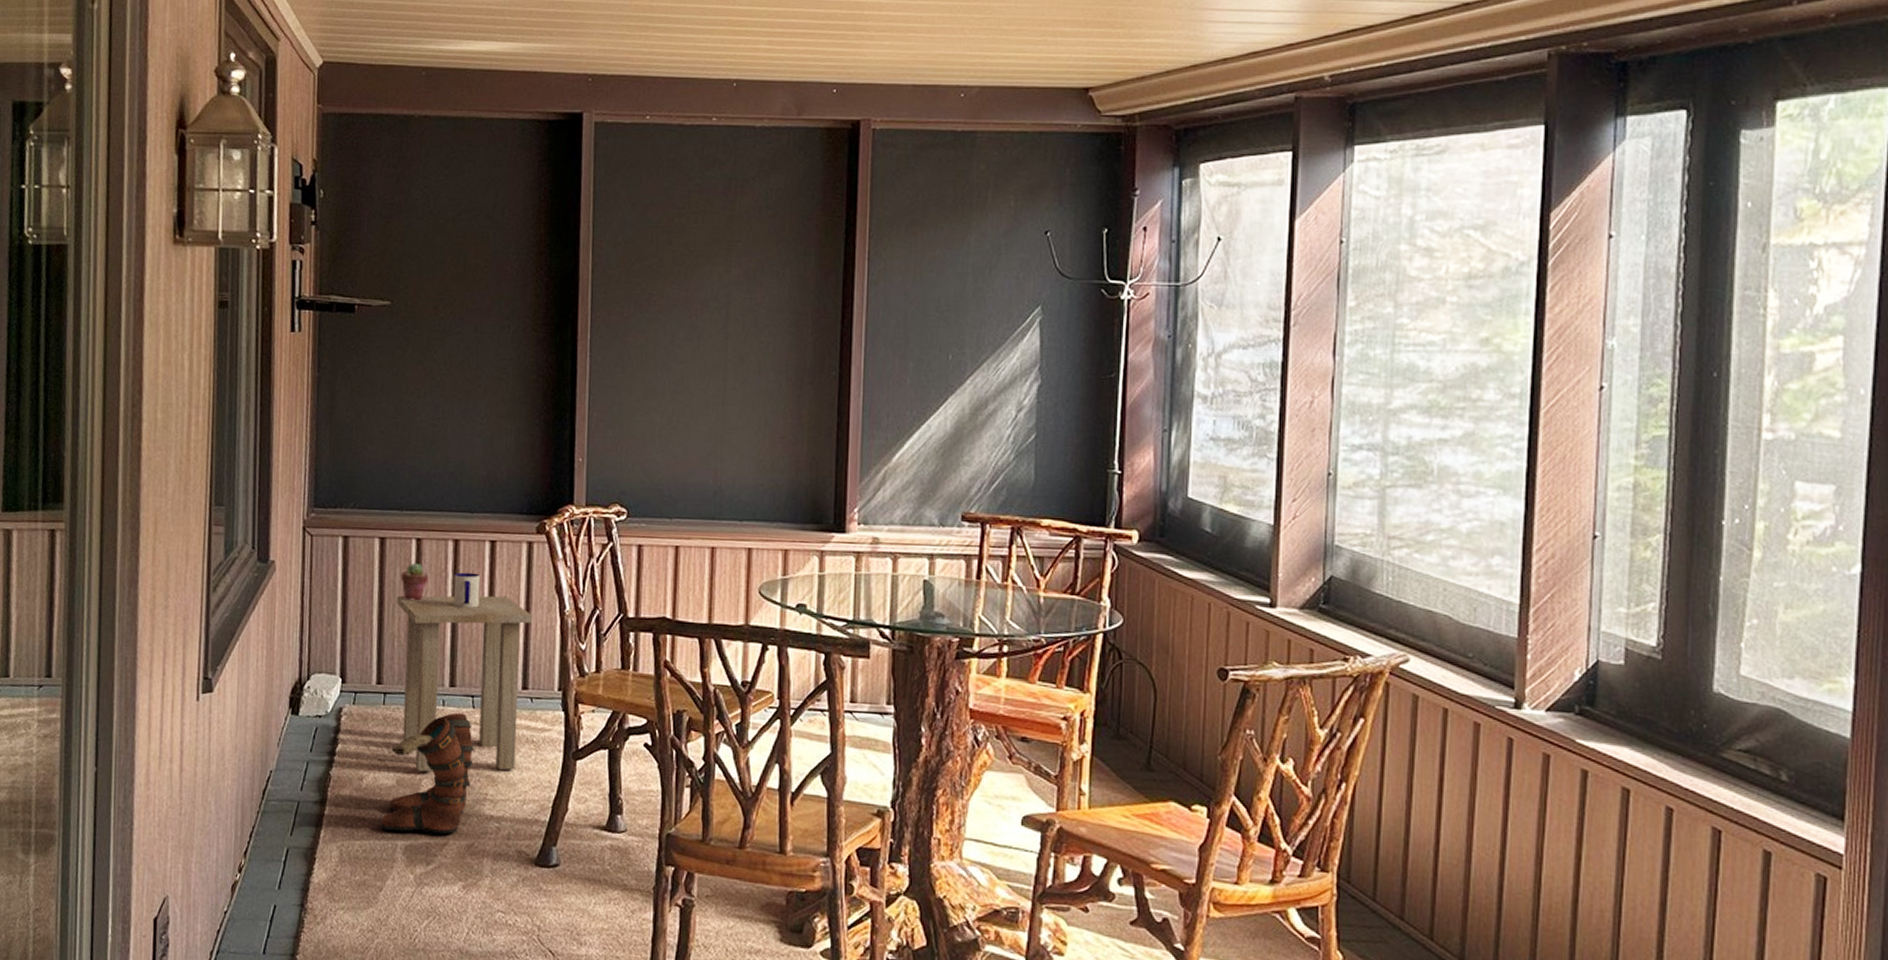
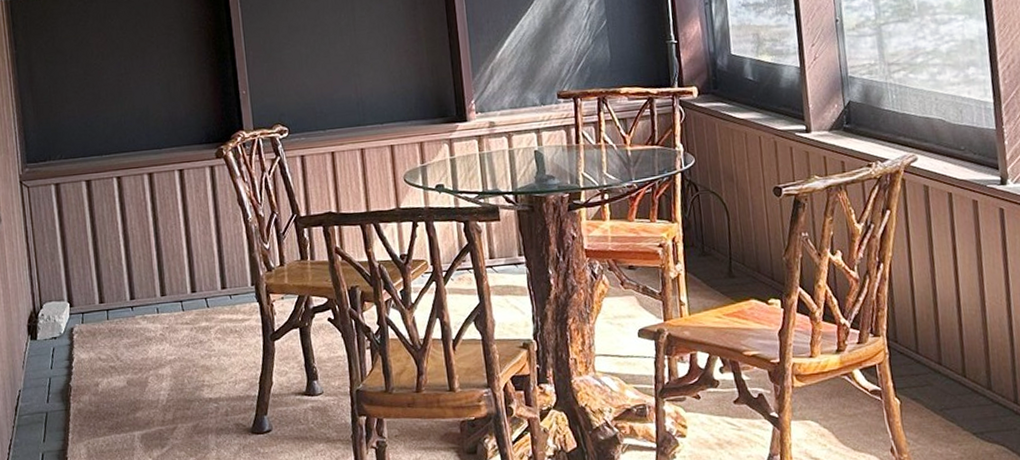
boots: present [381,712,474,835] -> none [119,316,190,424]
side table: present [397,595,532,772] -> none [107,214,225,371]
potted succulent: present [401,562,429,601] -> none [107,197,132,230]
mug: present [453,572,481,608] -> none [152,198,177,229]

